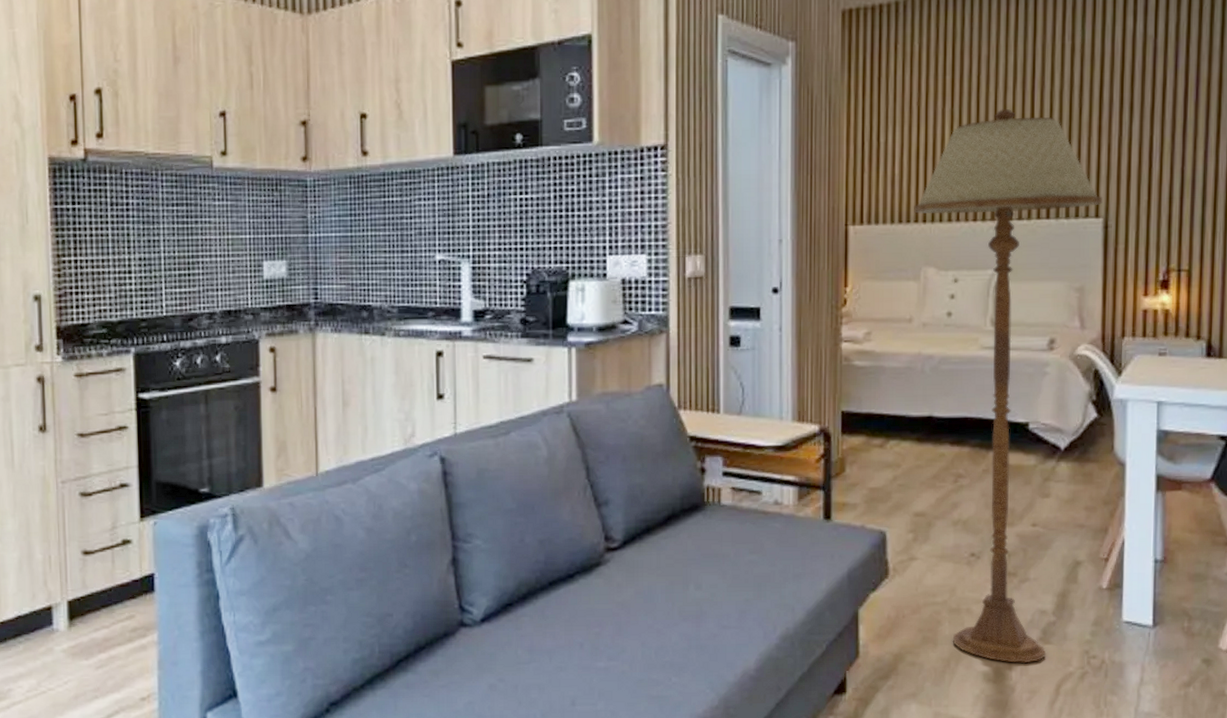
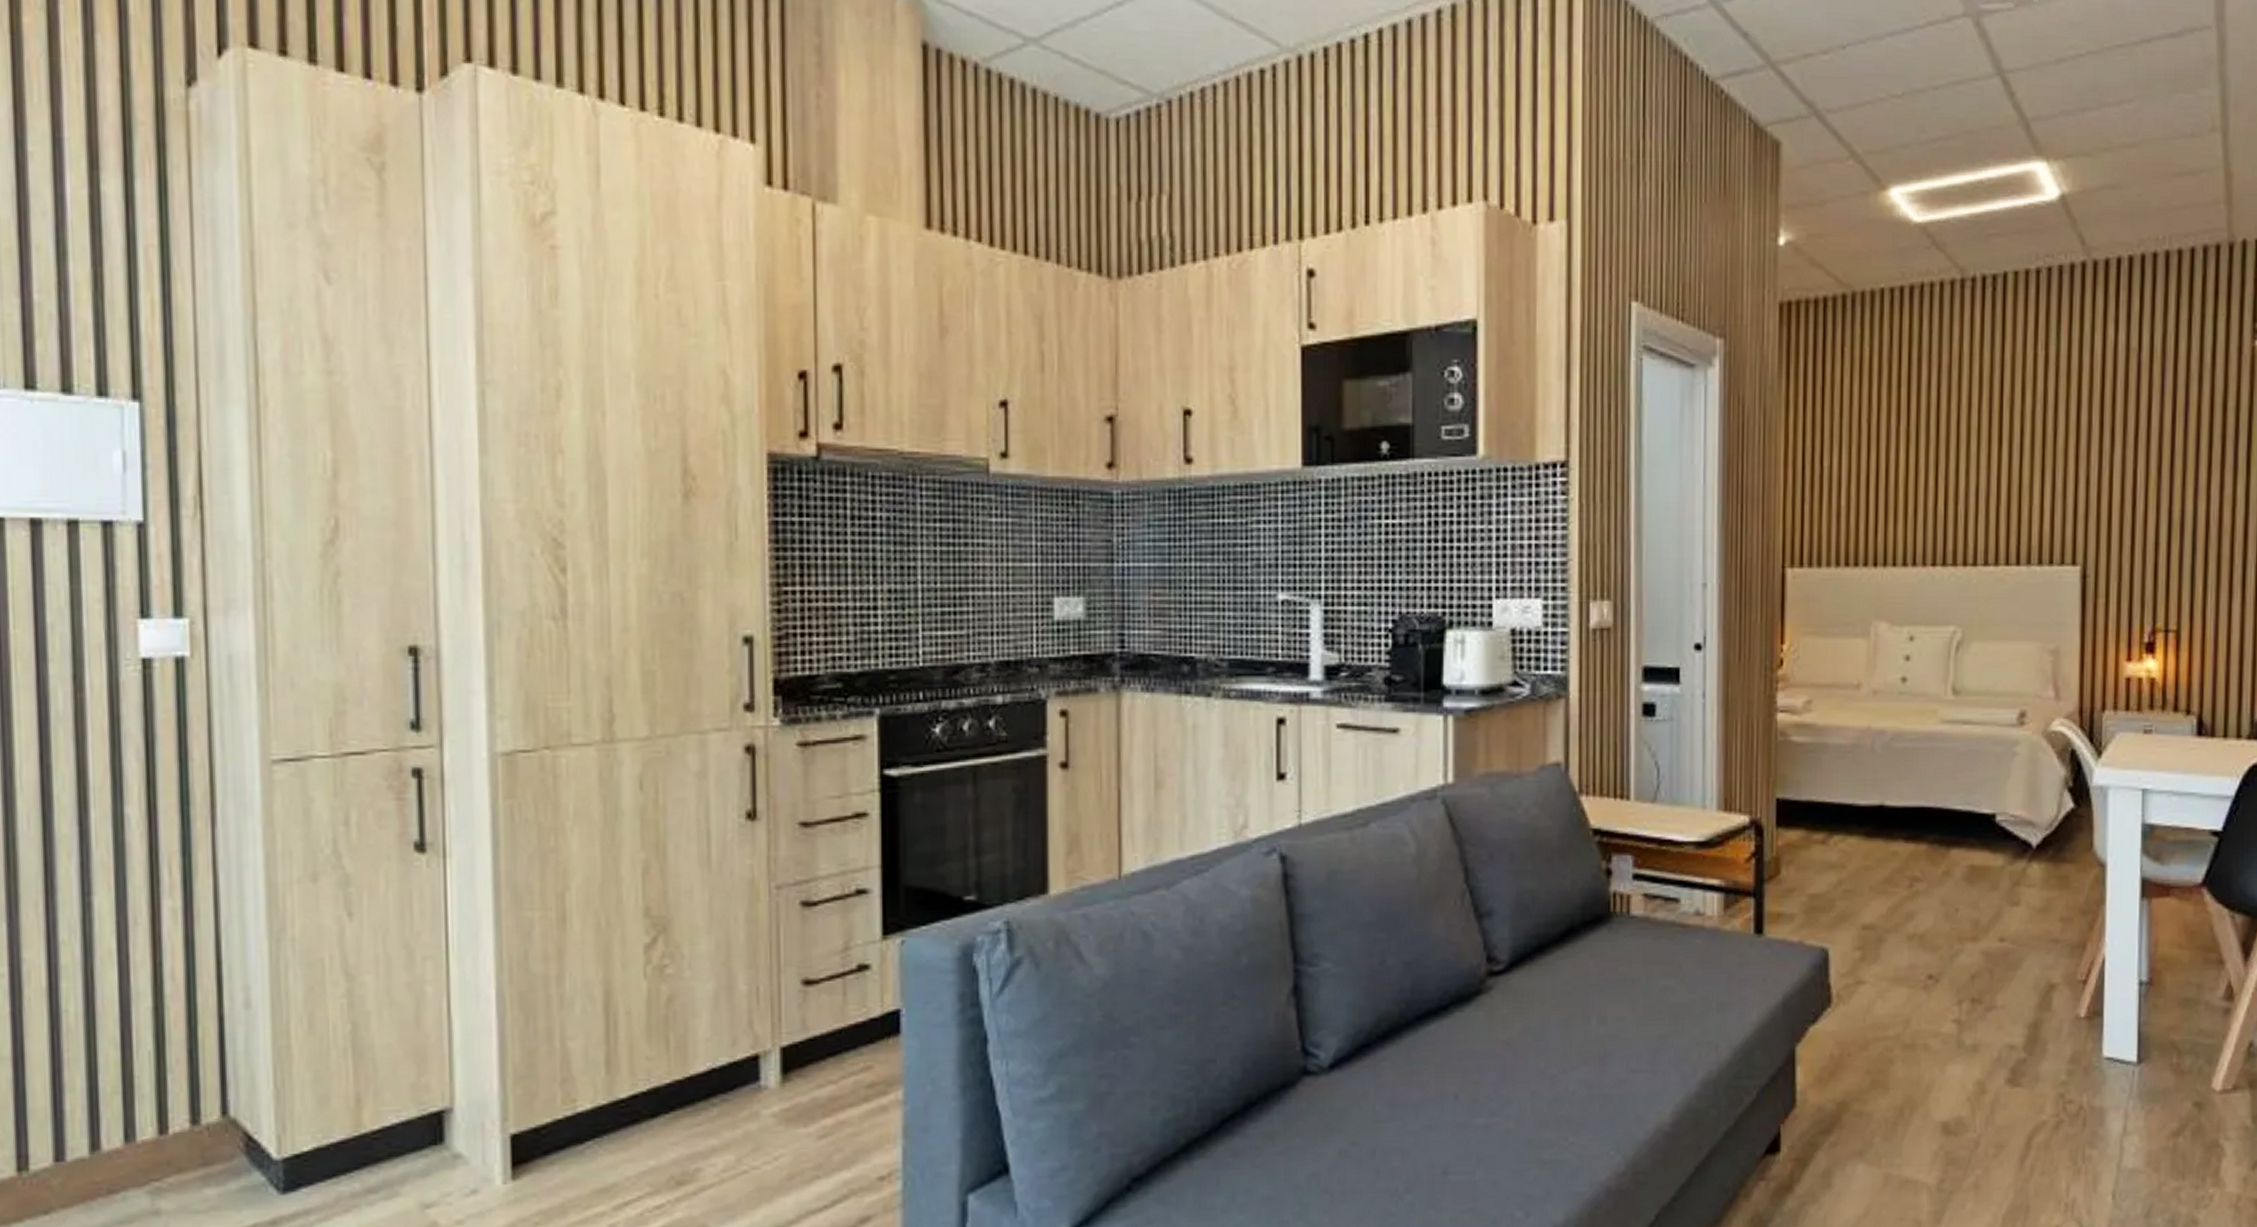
floor lamp: present [913,108,1103,664] -> none [1862,429,2080,1112]

